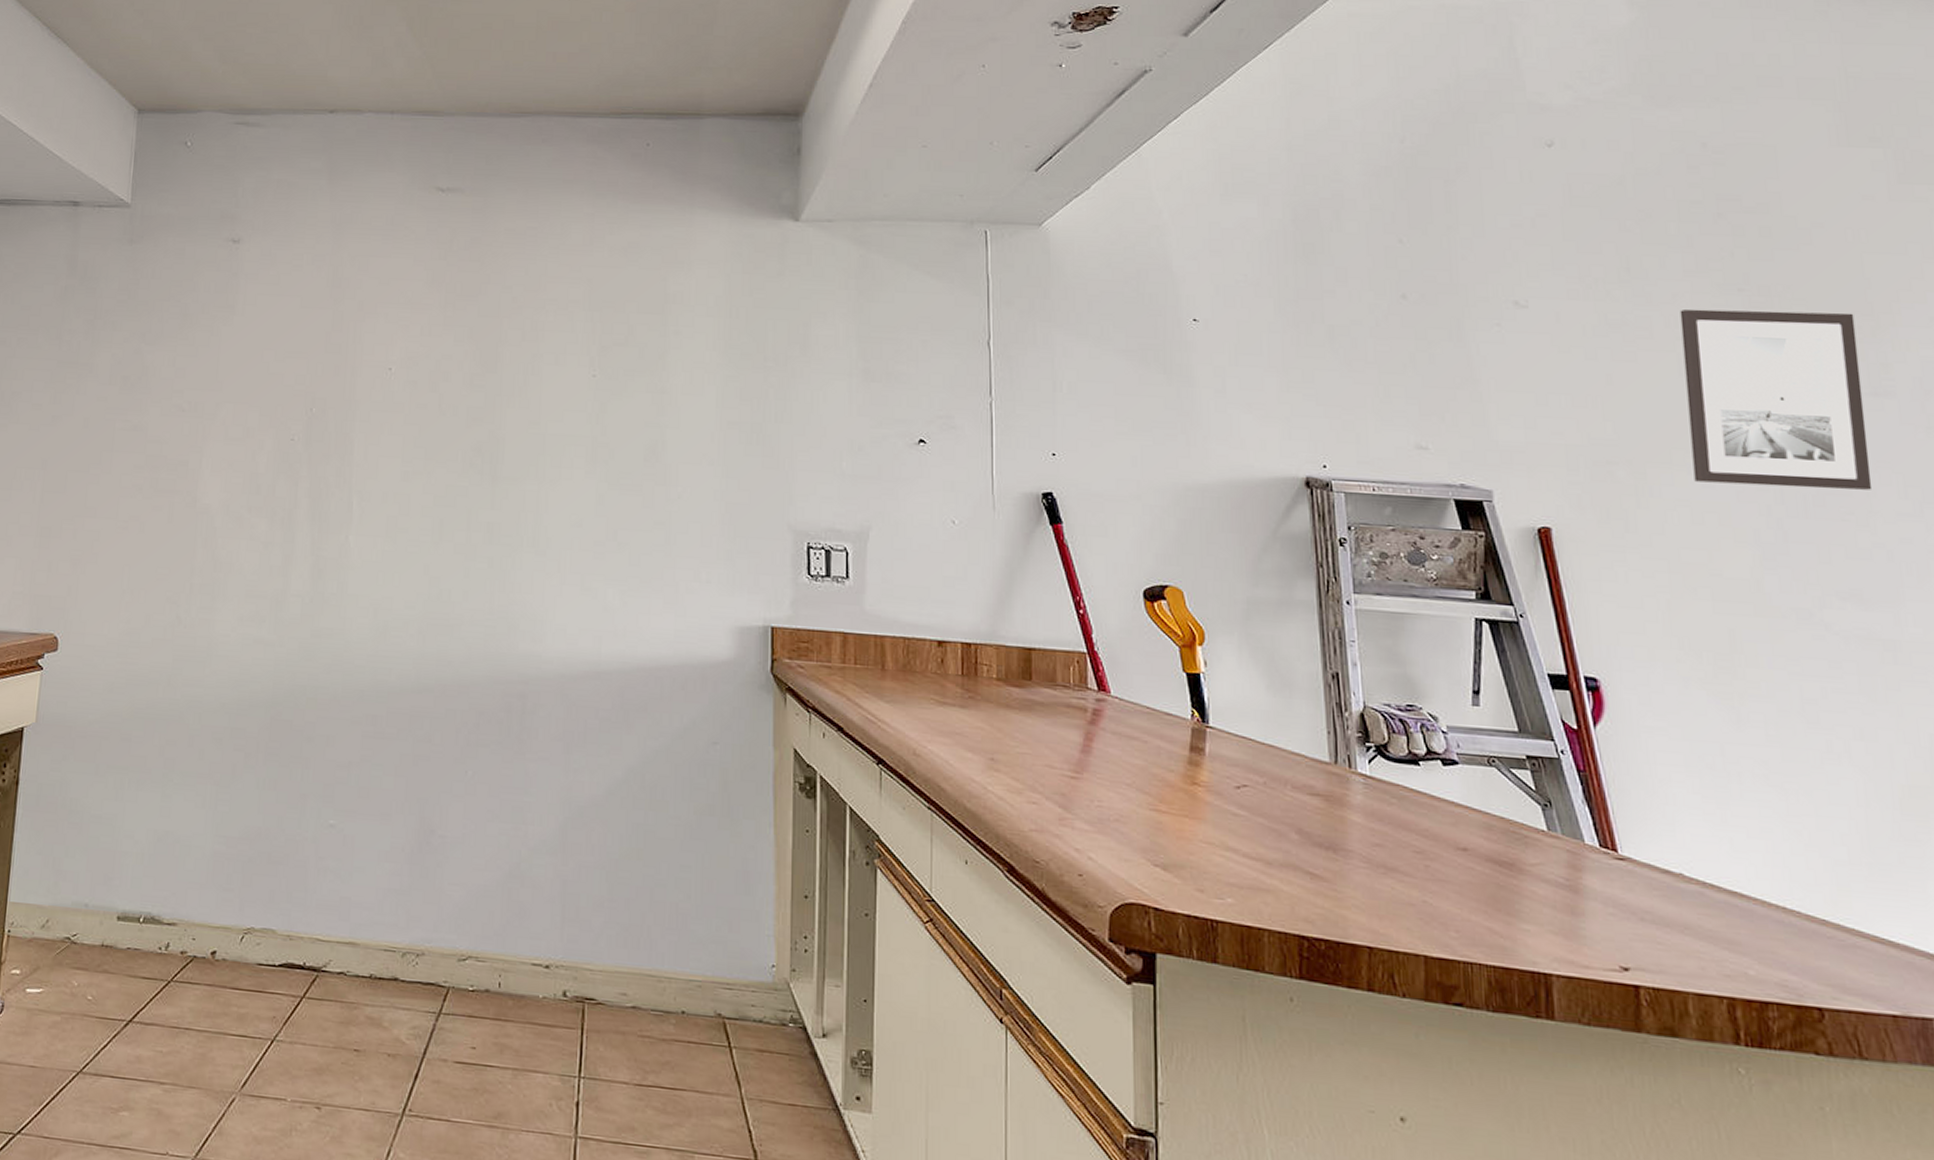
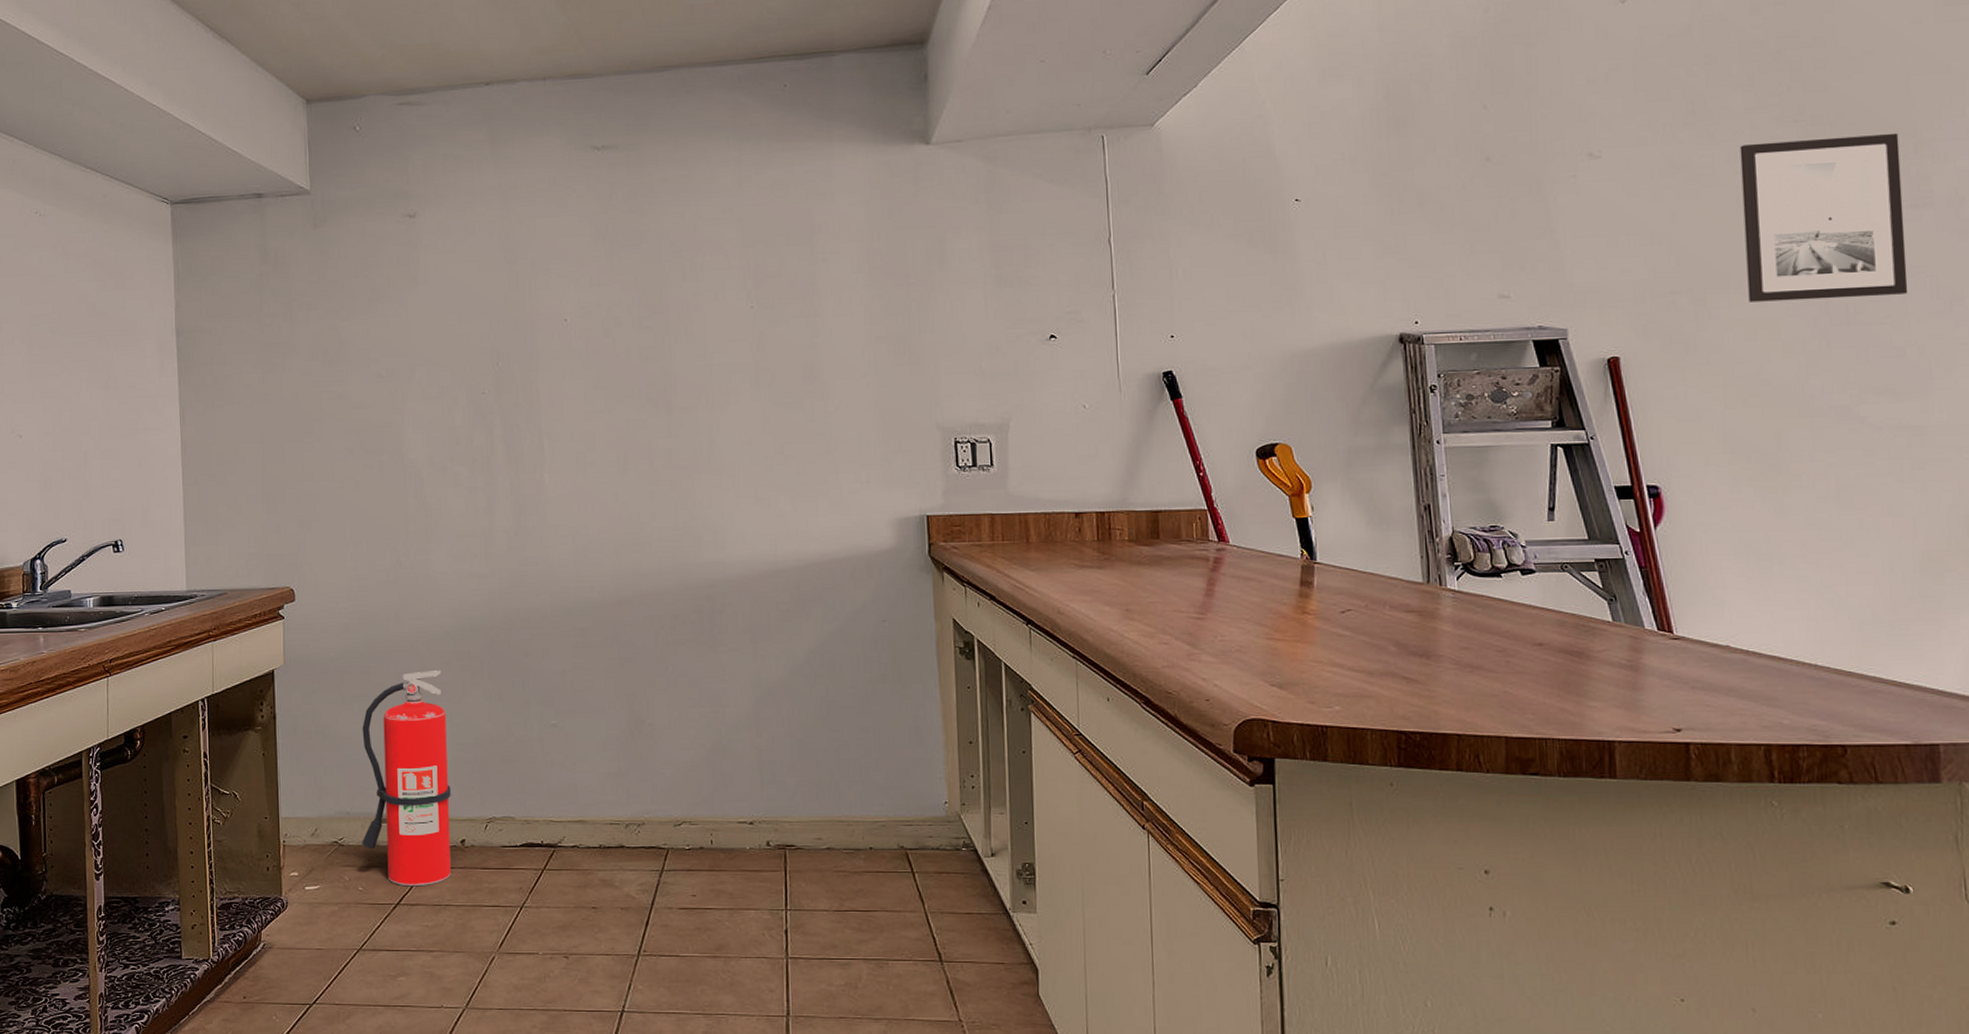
fire extinguisher: none [98,747,212,1003] -> present [362,670,451,887]

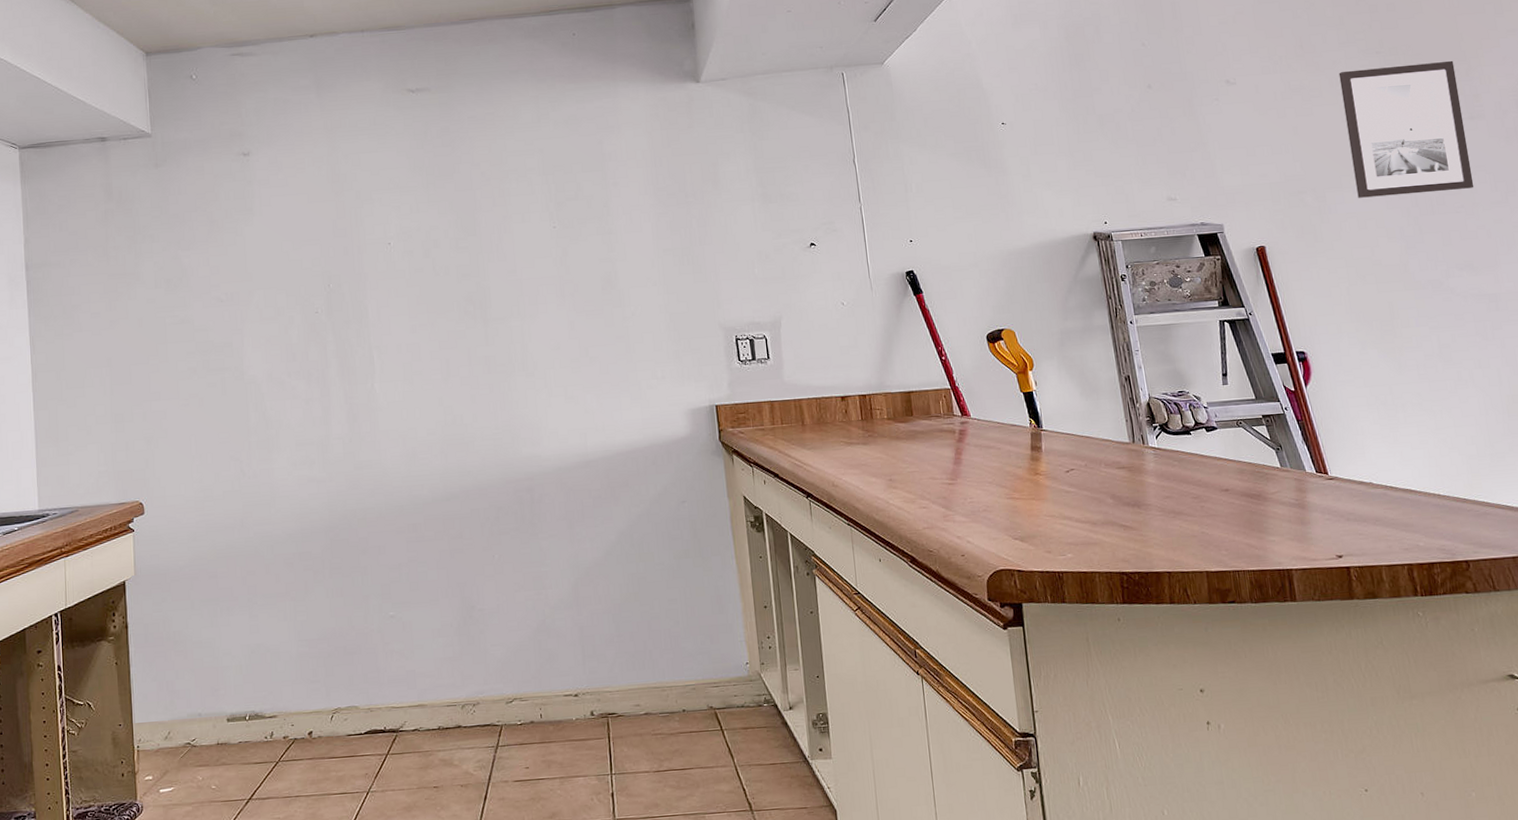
fire extinguisher: present [362,670,451,887] -> none [211,571,300,781]

